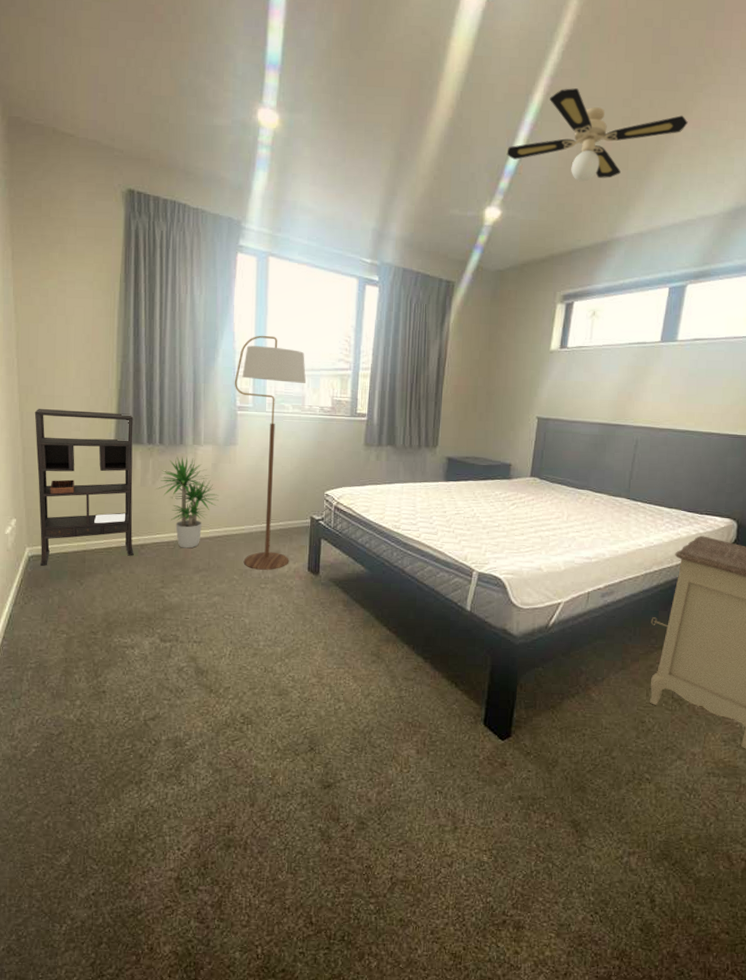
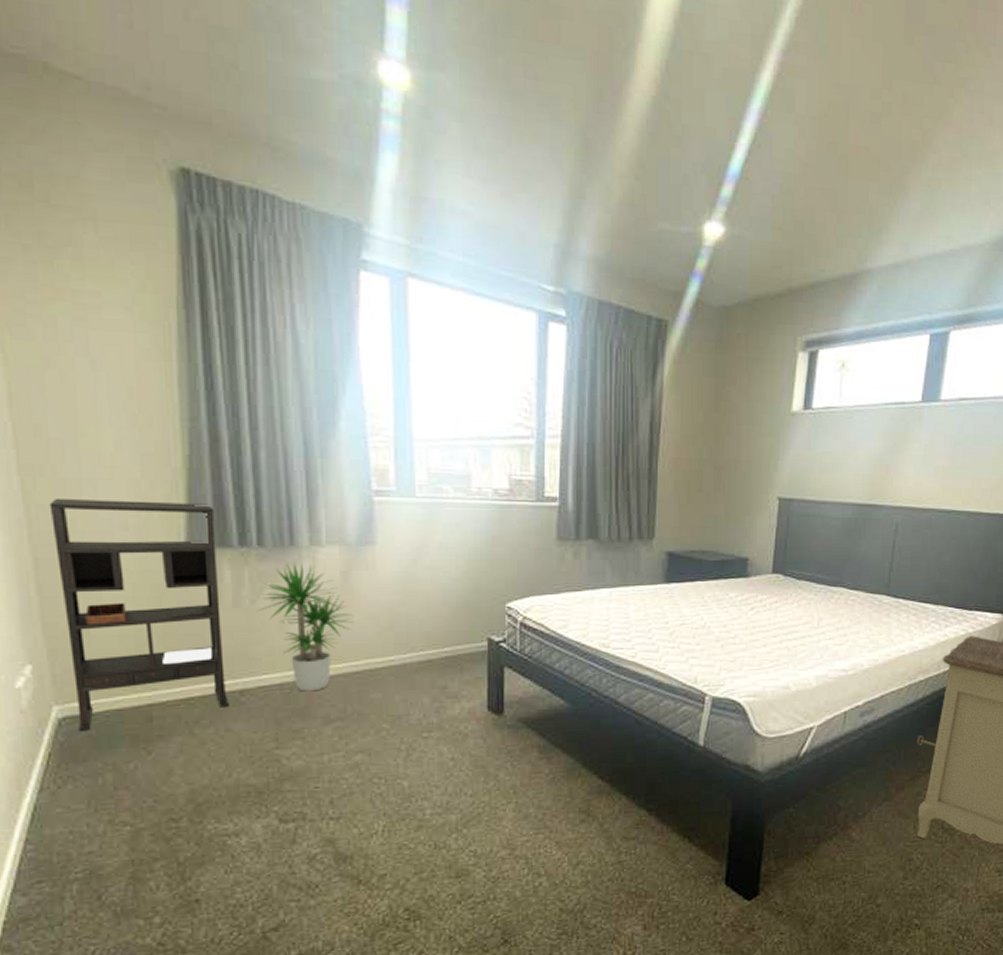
floor lamp: present [234,335,306,570] -> none [366,389,471,714]
ceiling fan: present [506,88,688,182] -> none [729,68,948,194]

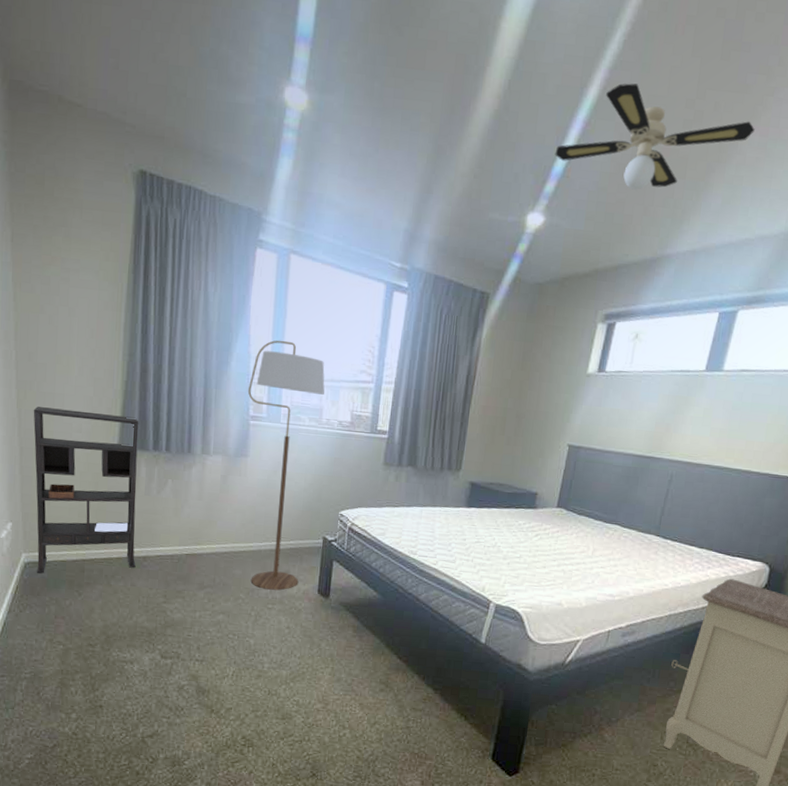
potted plant: present [257,563,354,692] -> none [161,465,227,564]
floor lamp: none [366,389,471,714] -> present [247,340,325,591]
ceiling fan: none [729,68,948,194] -> present [554,83,755,190]

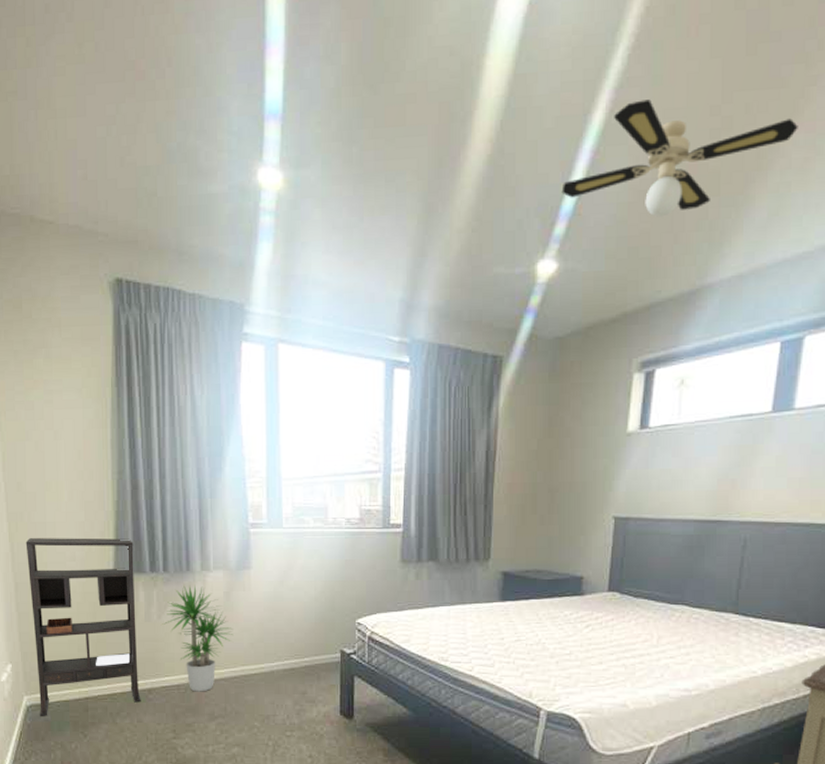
potted plant: none [161,465,227,564] -> present [162,585,234,692]
floor lamp: present [247,340,325,591] -> none [245,437,328,715]

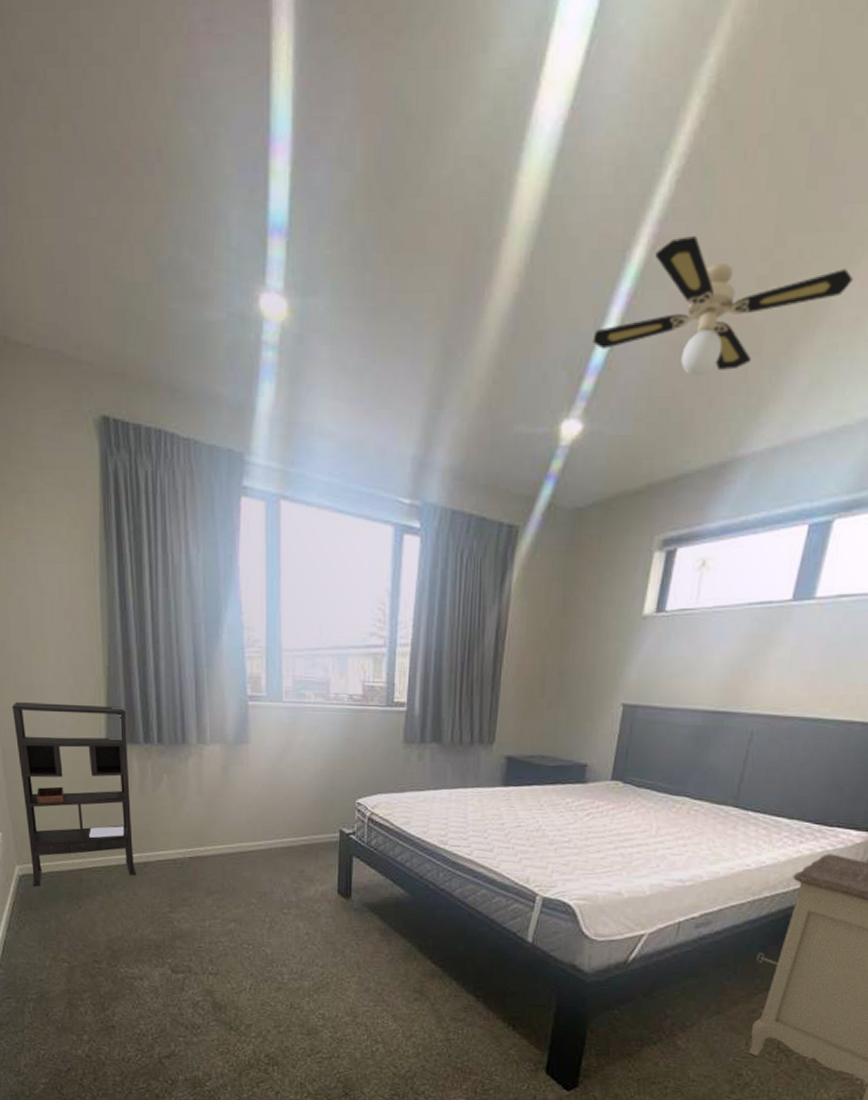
potted plant: present [162,585,234,692] -> none [157,758,231,867]

